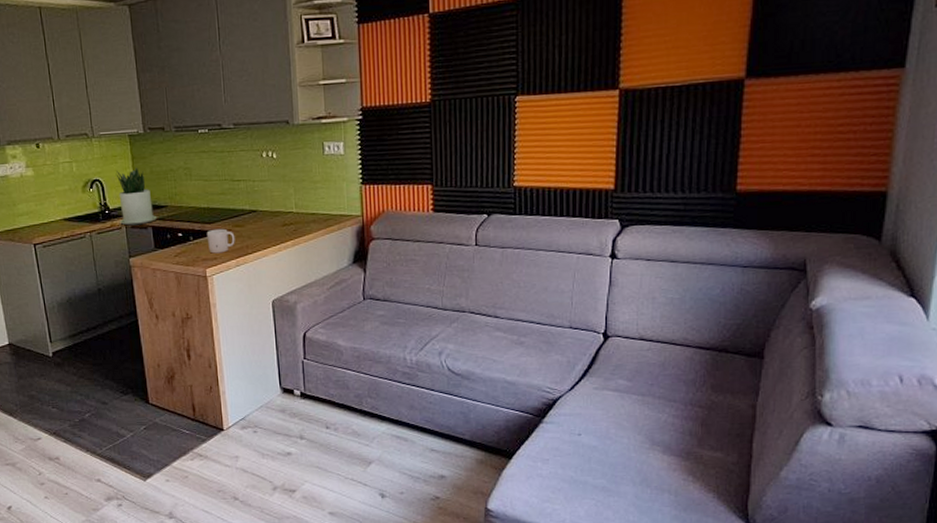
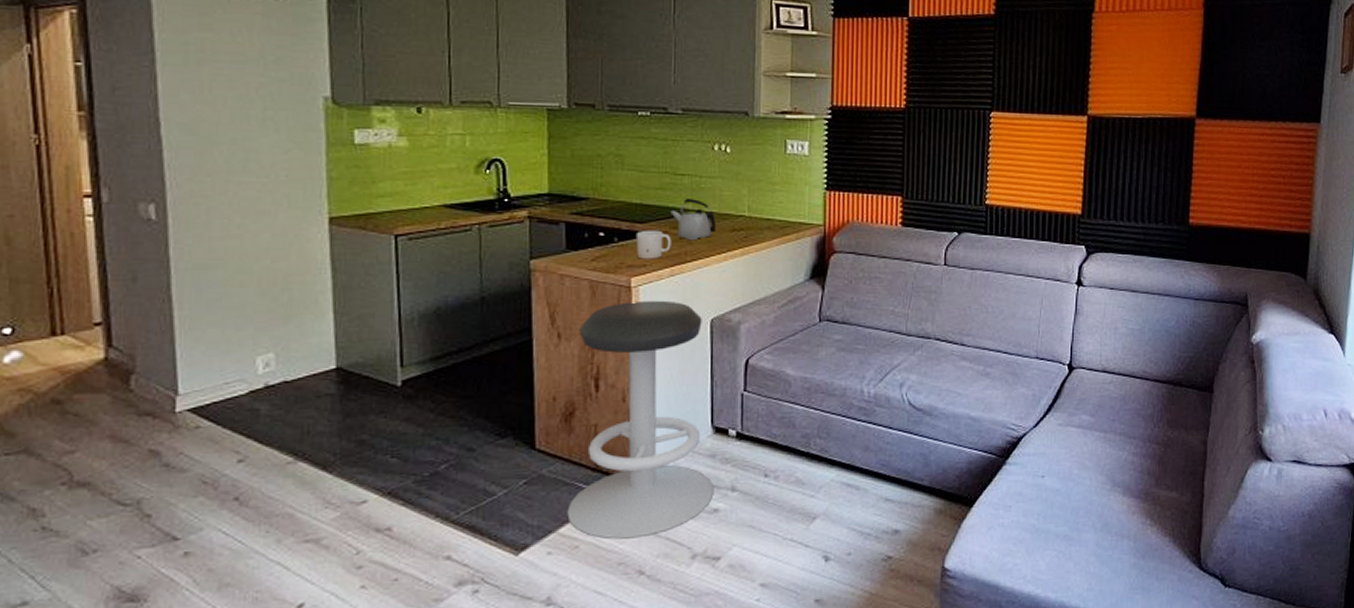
planter: present [115,167,158,226] -> none [522,149,574,219]
bar stool: none [171,286,287,473] -> present [567,300,714,539]
kettle: none [232,199,271,236] -> present [670,197,717,241]

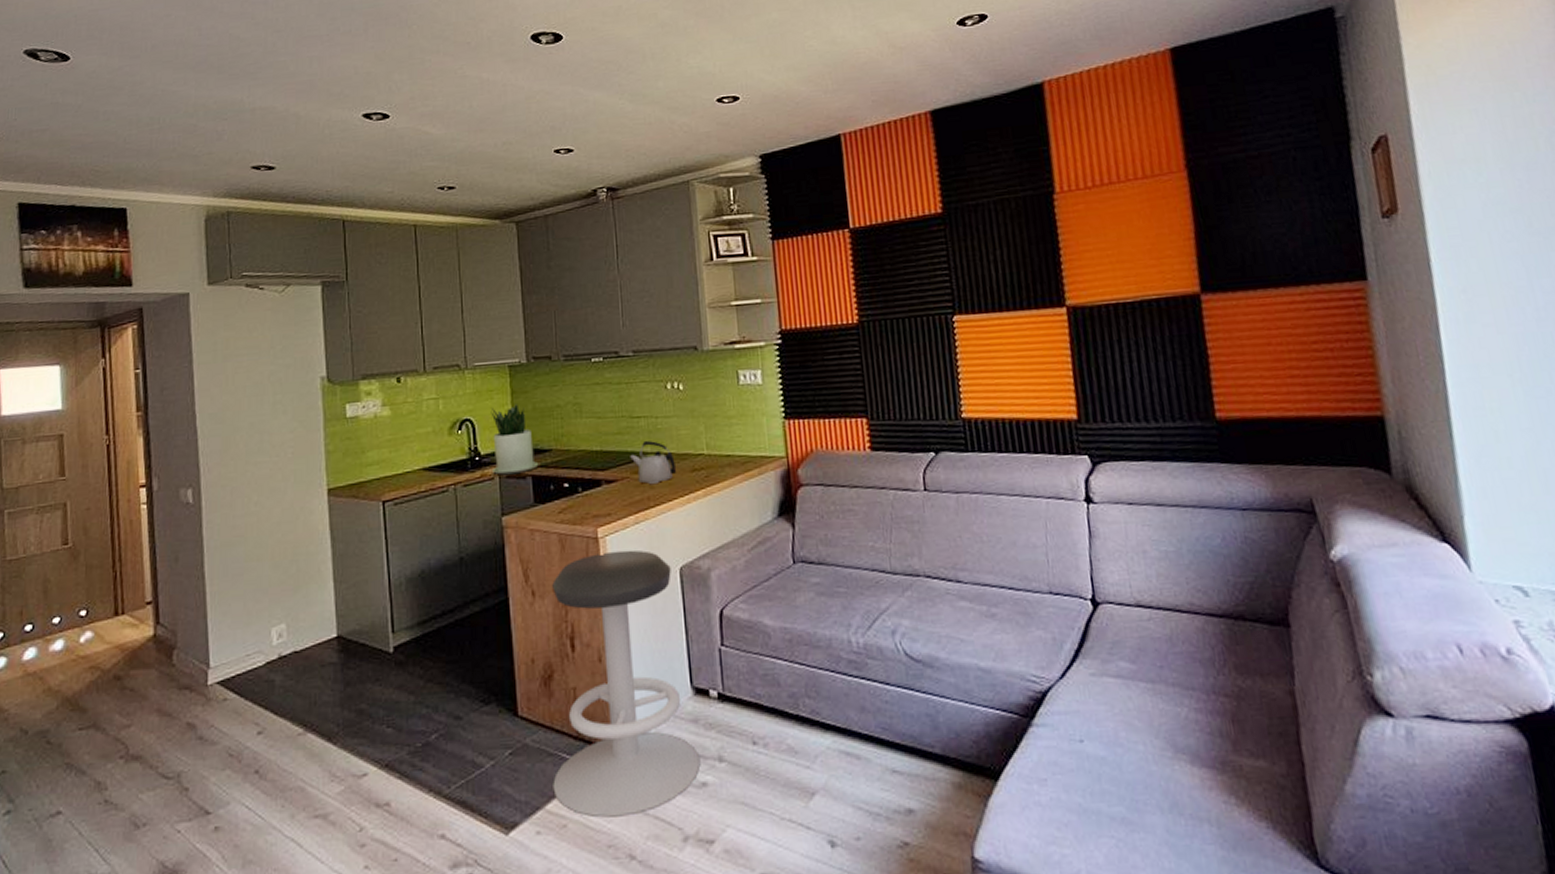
planter: none [522,149,574,219] -> present [490,404,539,475]
mug: present [635,230,672,259] -> none [598,476,634,508]

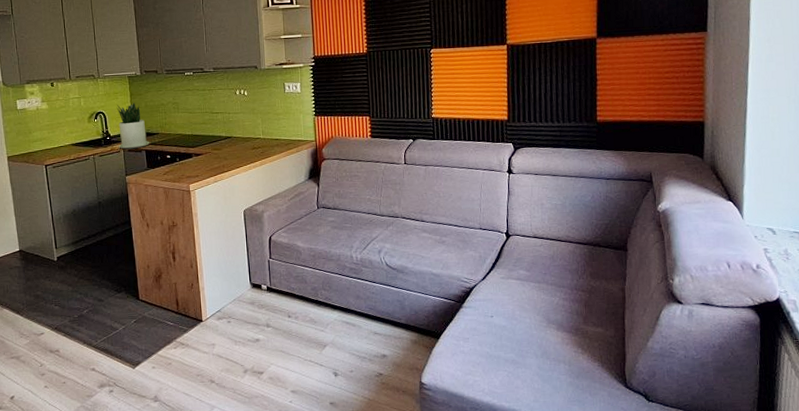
bar stool: present [552,550,701,818] -> none [160,198,256,359]
kettle: present [630,440,677,485] -> none [211,128,243,158]

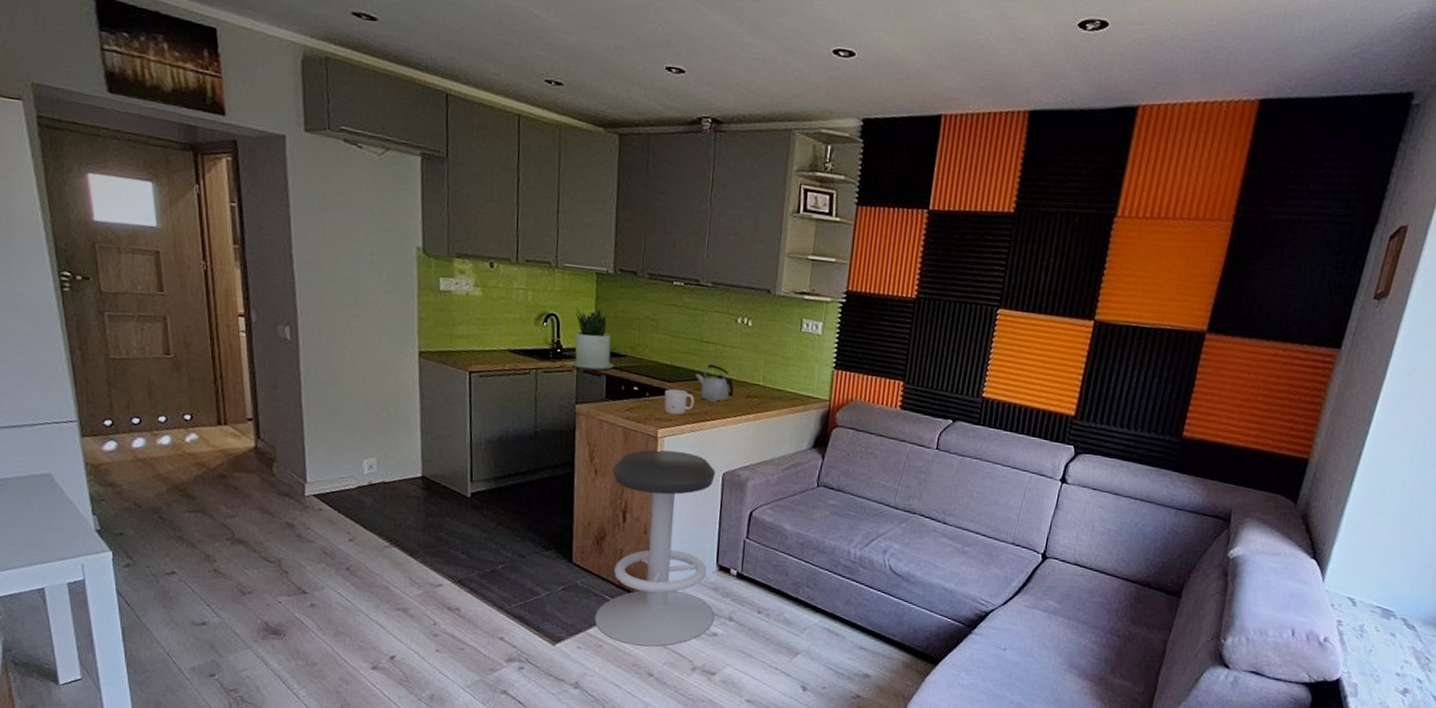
bar stool: none [160,198,256,359] -> present [594,449,716,647]
mug: none [190,151,214,172] -> present [664,388,695,416]
kettle: none [211,128,243,158] -> present [695,363,734,403]

